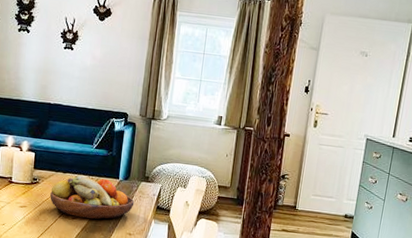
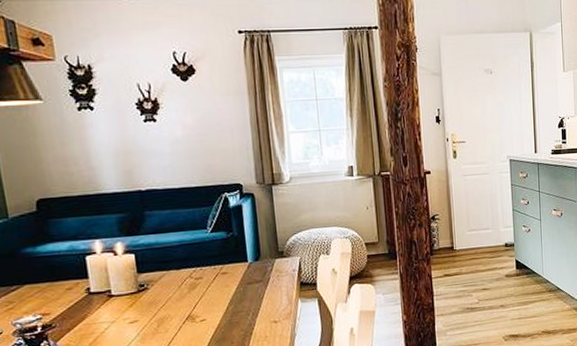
fruit bowl: present [50,175,135,219] -> none [165,265,273,318]

